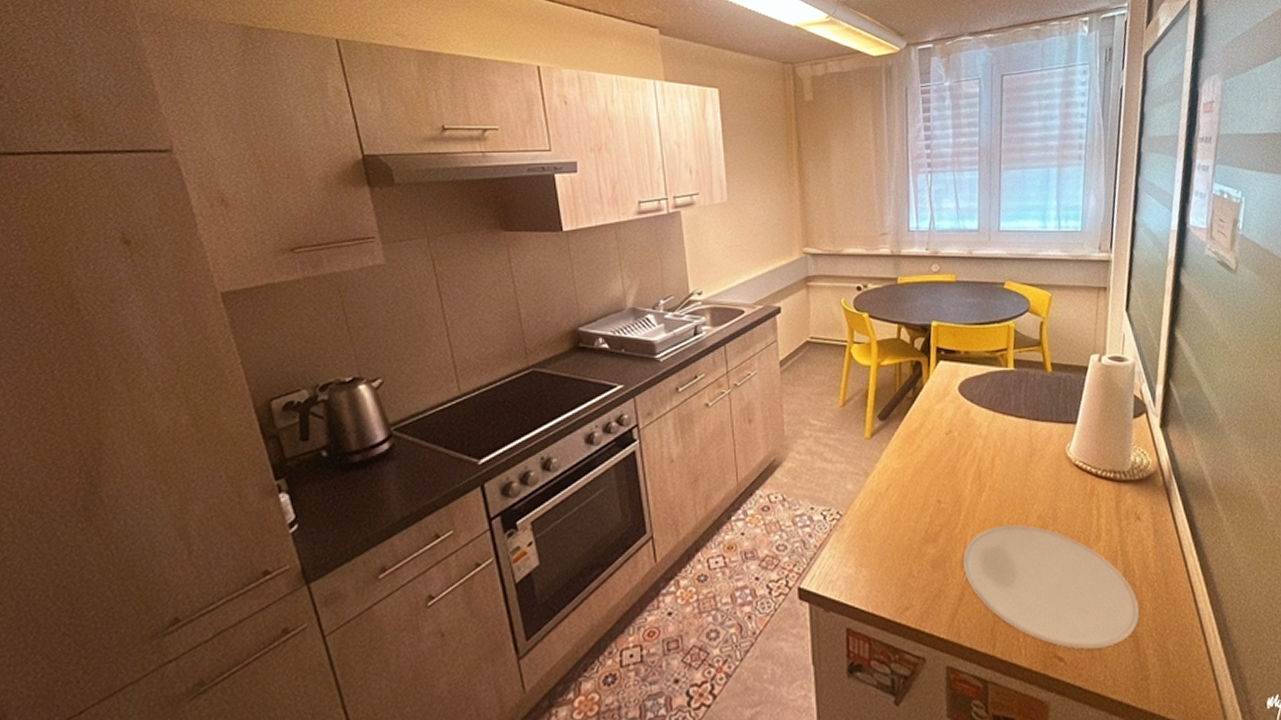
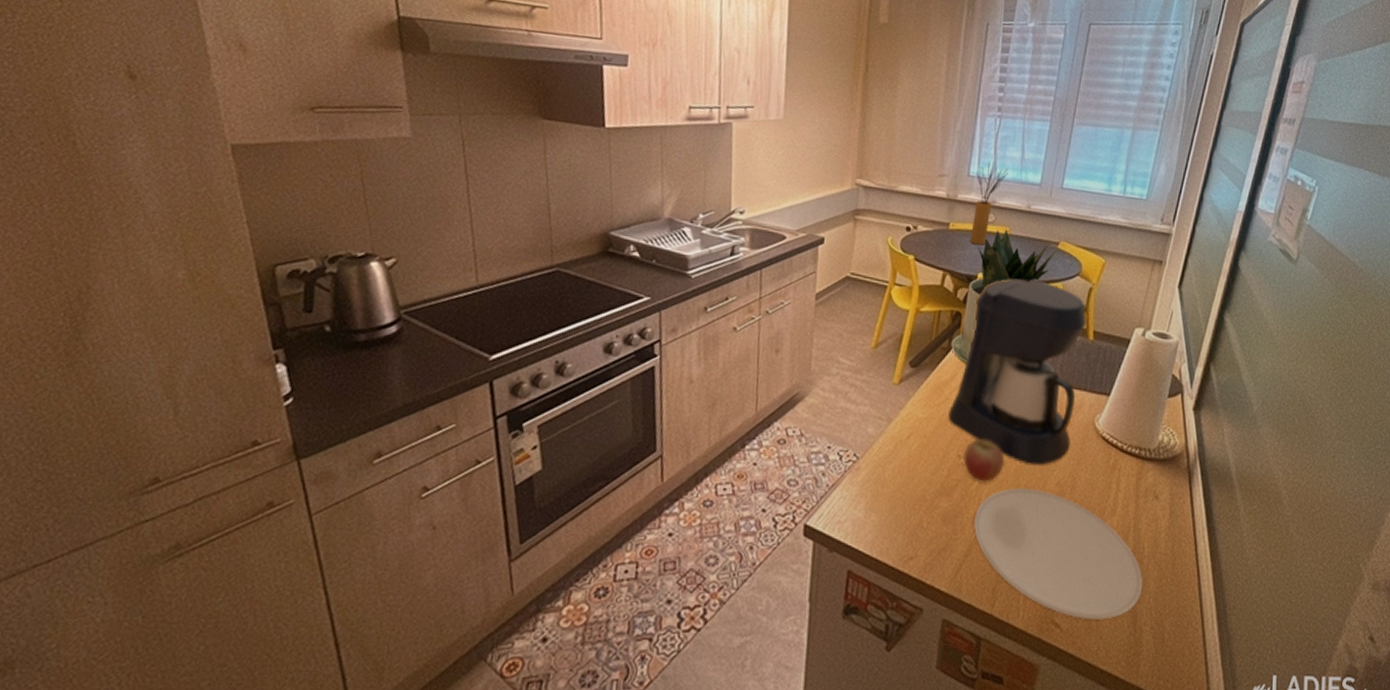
planter: none [915,277,1002,411] -> present [951,229,1056,364]
vase: none [916,216,946,295] -> present [970,162,1008,245]
coffee maker: none [923,320,1046,501] -> present [948,278,1087,465]
fruit: none [942,481,985,524] -> present [962,438,1006,482]

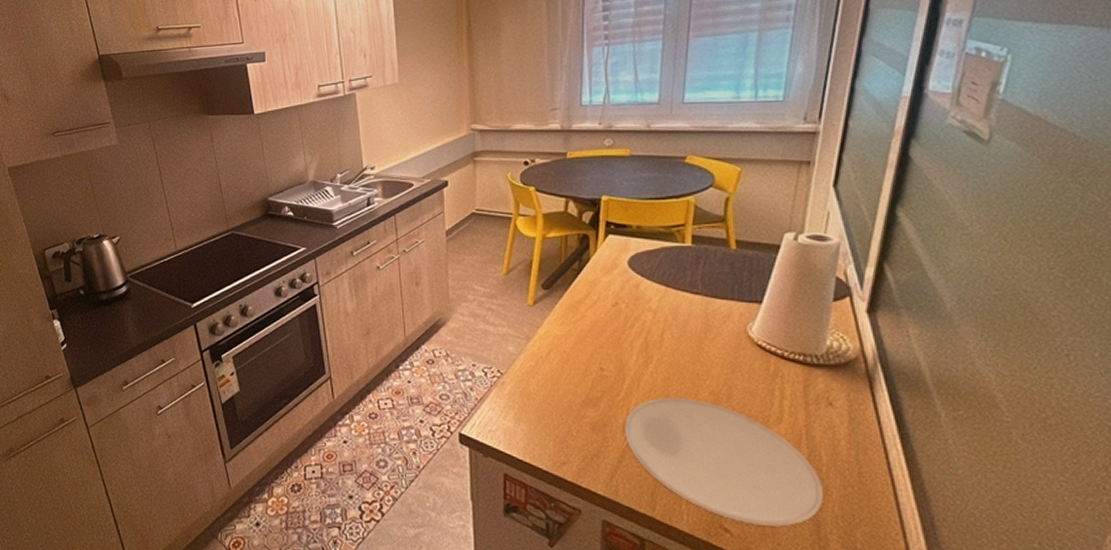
coffee maker: present [948,278,1087,465] -> none [586,195,727,375]
planter: present [951,229,1056,364] -> none [581,151,683,283]
fruit: present [962,438,1006,482] -> none [605,351,652,393]
vase: present [970,162,1008,245] -> none [589,90,622,169]

